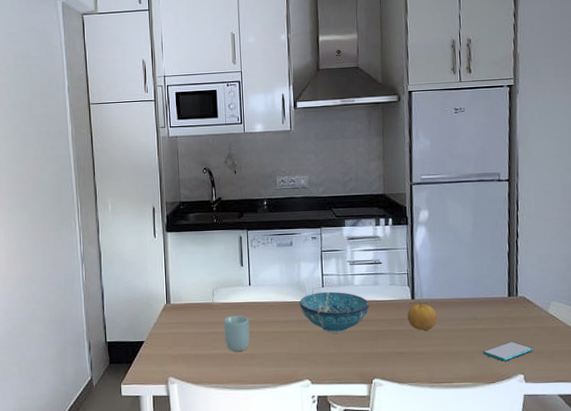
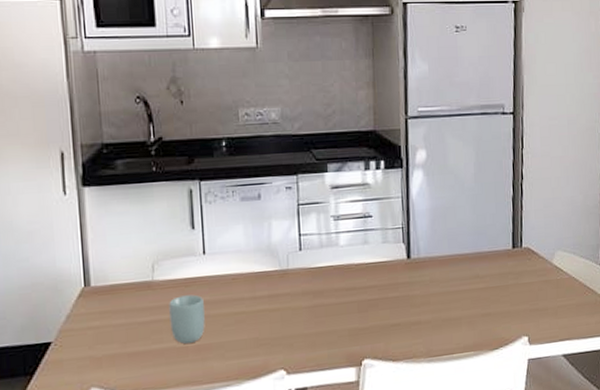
bowl: present [299,292,370,333] -> none [270,255,358,308]
fruit: present [407,299,437,330] -> none [402,258,436,296]
smartphone: present [482,341,534,362] -> none [485,299,539,324]

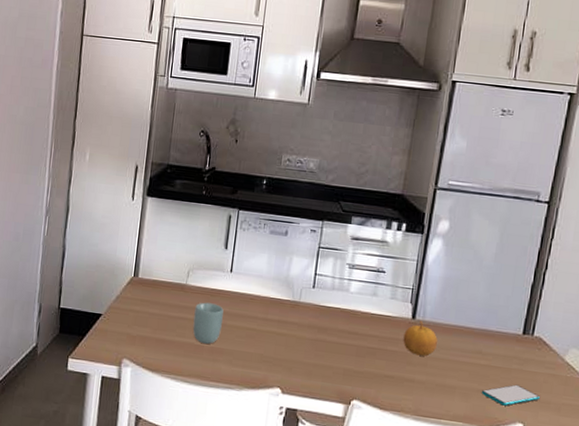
fruit: none [402,258,436,296] -> present [403,320,438,356]
smartphone: none [485,299,539,324] -> present [481,384,541,406]

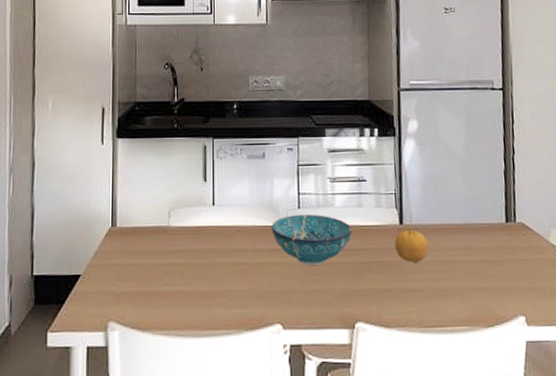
cup: present [193,302,224,345] -> none [181,242,211,289]
bowl: none [283,293,363,343] -> present [271,215,352,265]
smartphone: present [481,384,541,406] -> none [479,275,536,300]

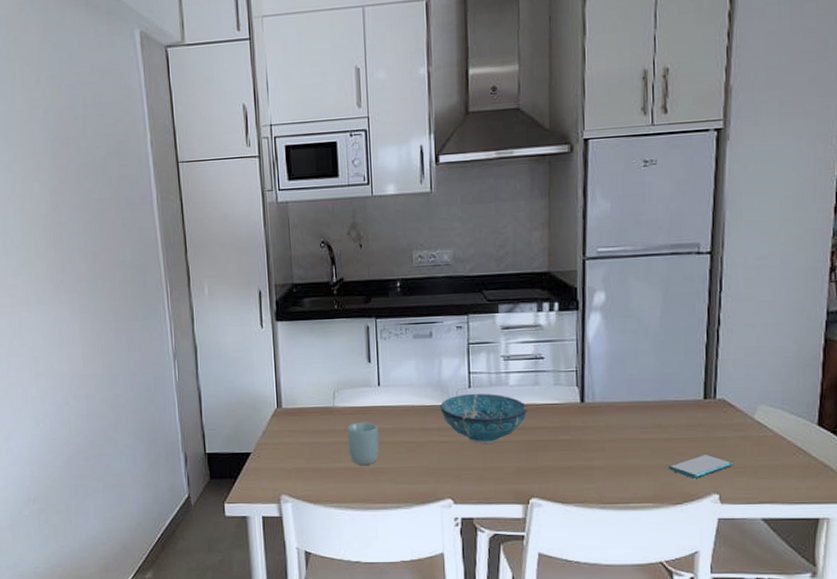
cup: none [181,242,211,289] -> present [347,422,379,466]
fruit: present [395,224,428,262] -> none [574,402,612,440]
smartphone: none [479,275,536,300] -> present [668,453,734,478]

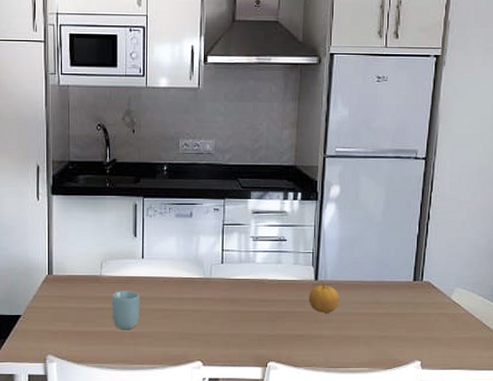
bowl: present [440,394,528,443] -> none [196,269,270,313]
fruit: none [574,402,612,440] -> present [309,280,339,313]
smartphone: present [668,453,734,478] -> none [382,327,434,347]

